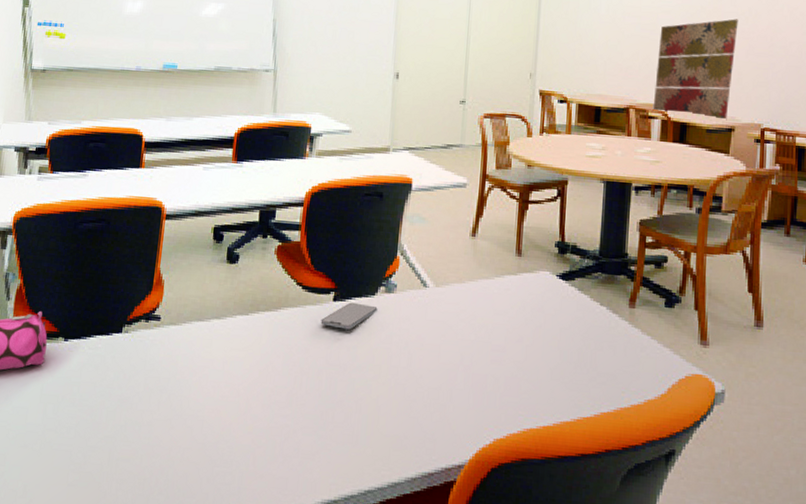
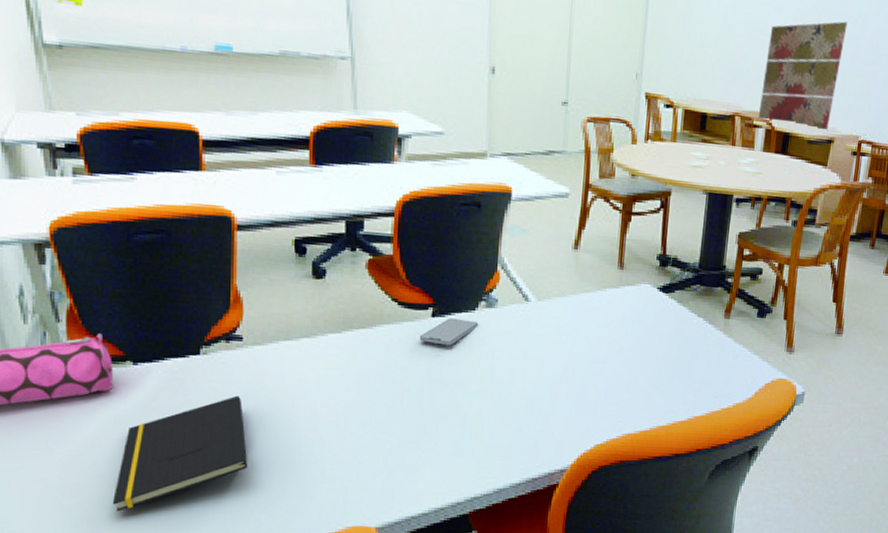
notepad: none [28,373,154,484] -> present [112,396,248,511]

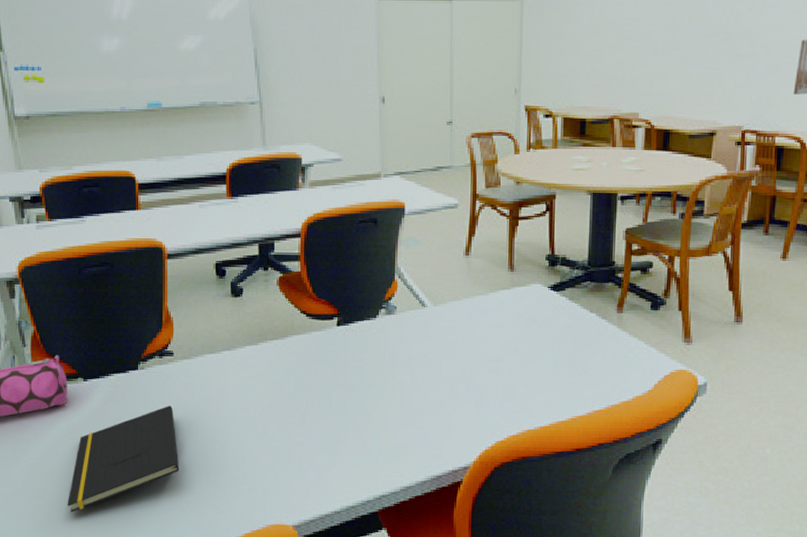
smartphone: present [419,318,479,346] -> none [326,326,380,352]
wall art: present [757,21,848,132] -> none [636,20,720,125]

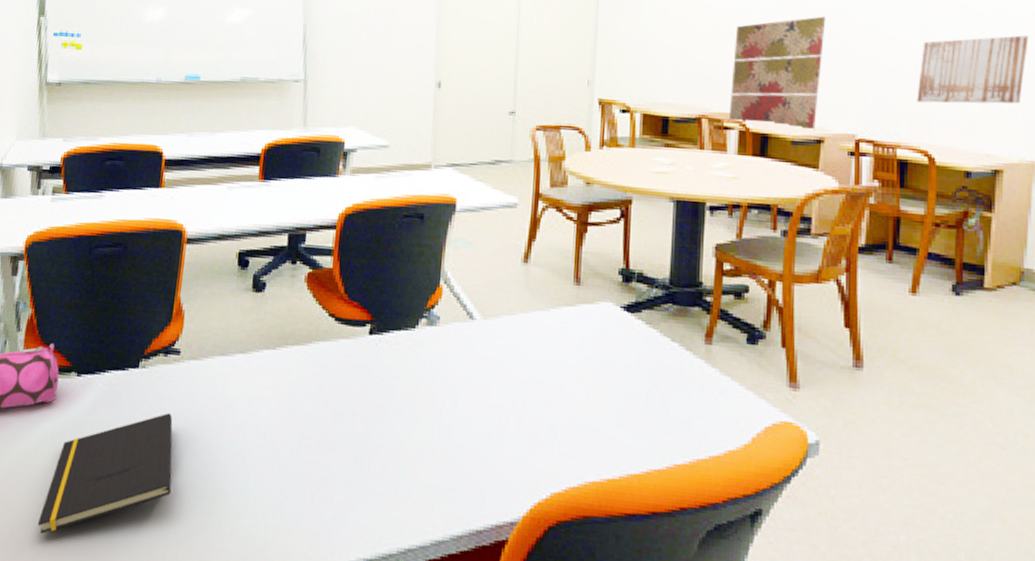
wall art: none [636,20,720,125] -> present [728,16,826,131]

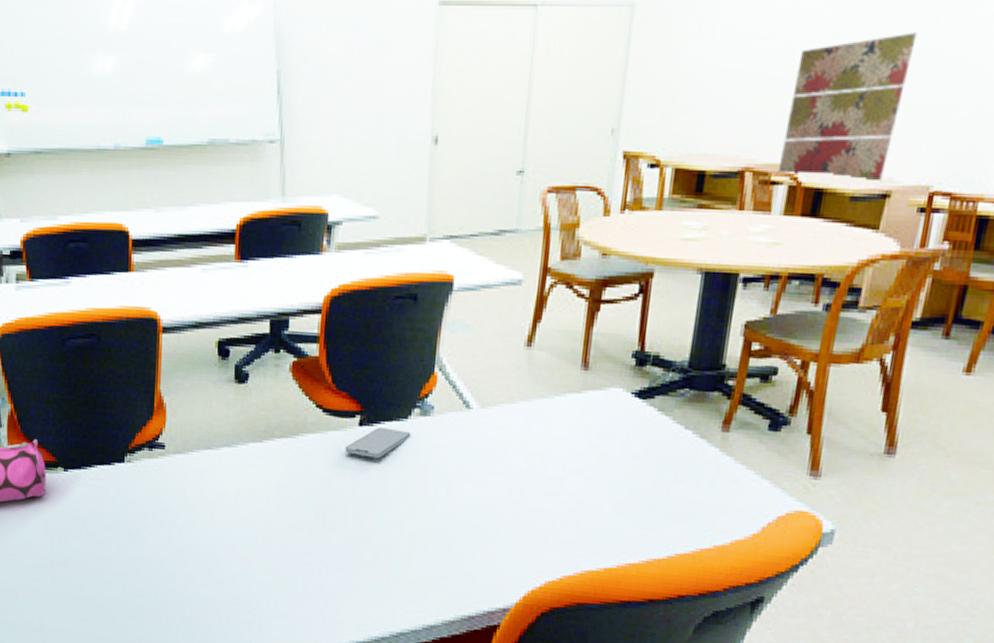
notepad: present [37,413,173,534] -> none [42,506,167,618]
smartphone: none [355,336,419,367] -> present [345,427,411,459]

